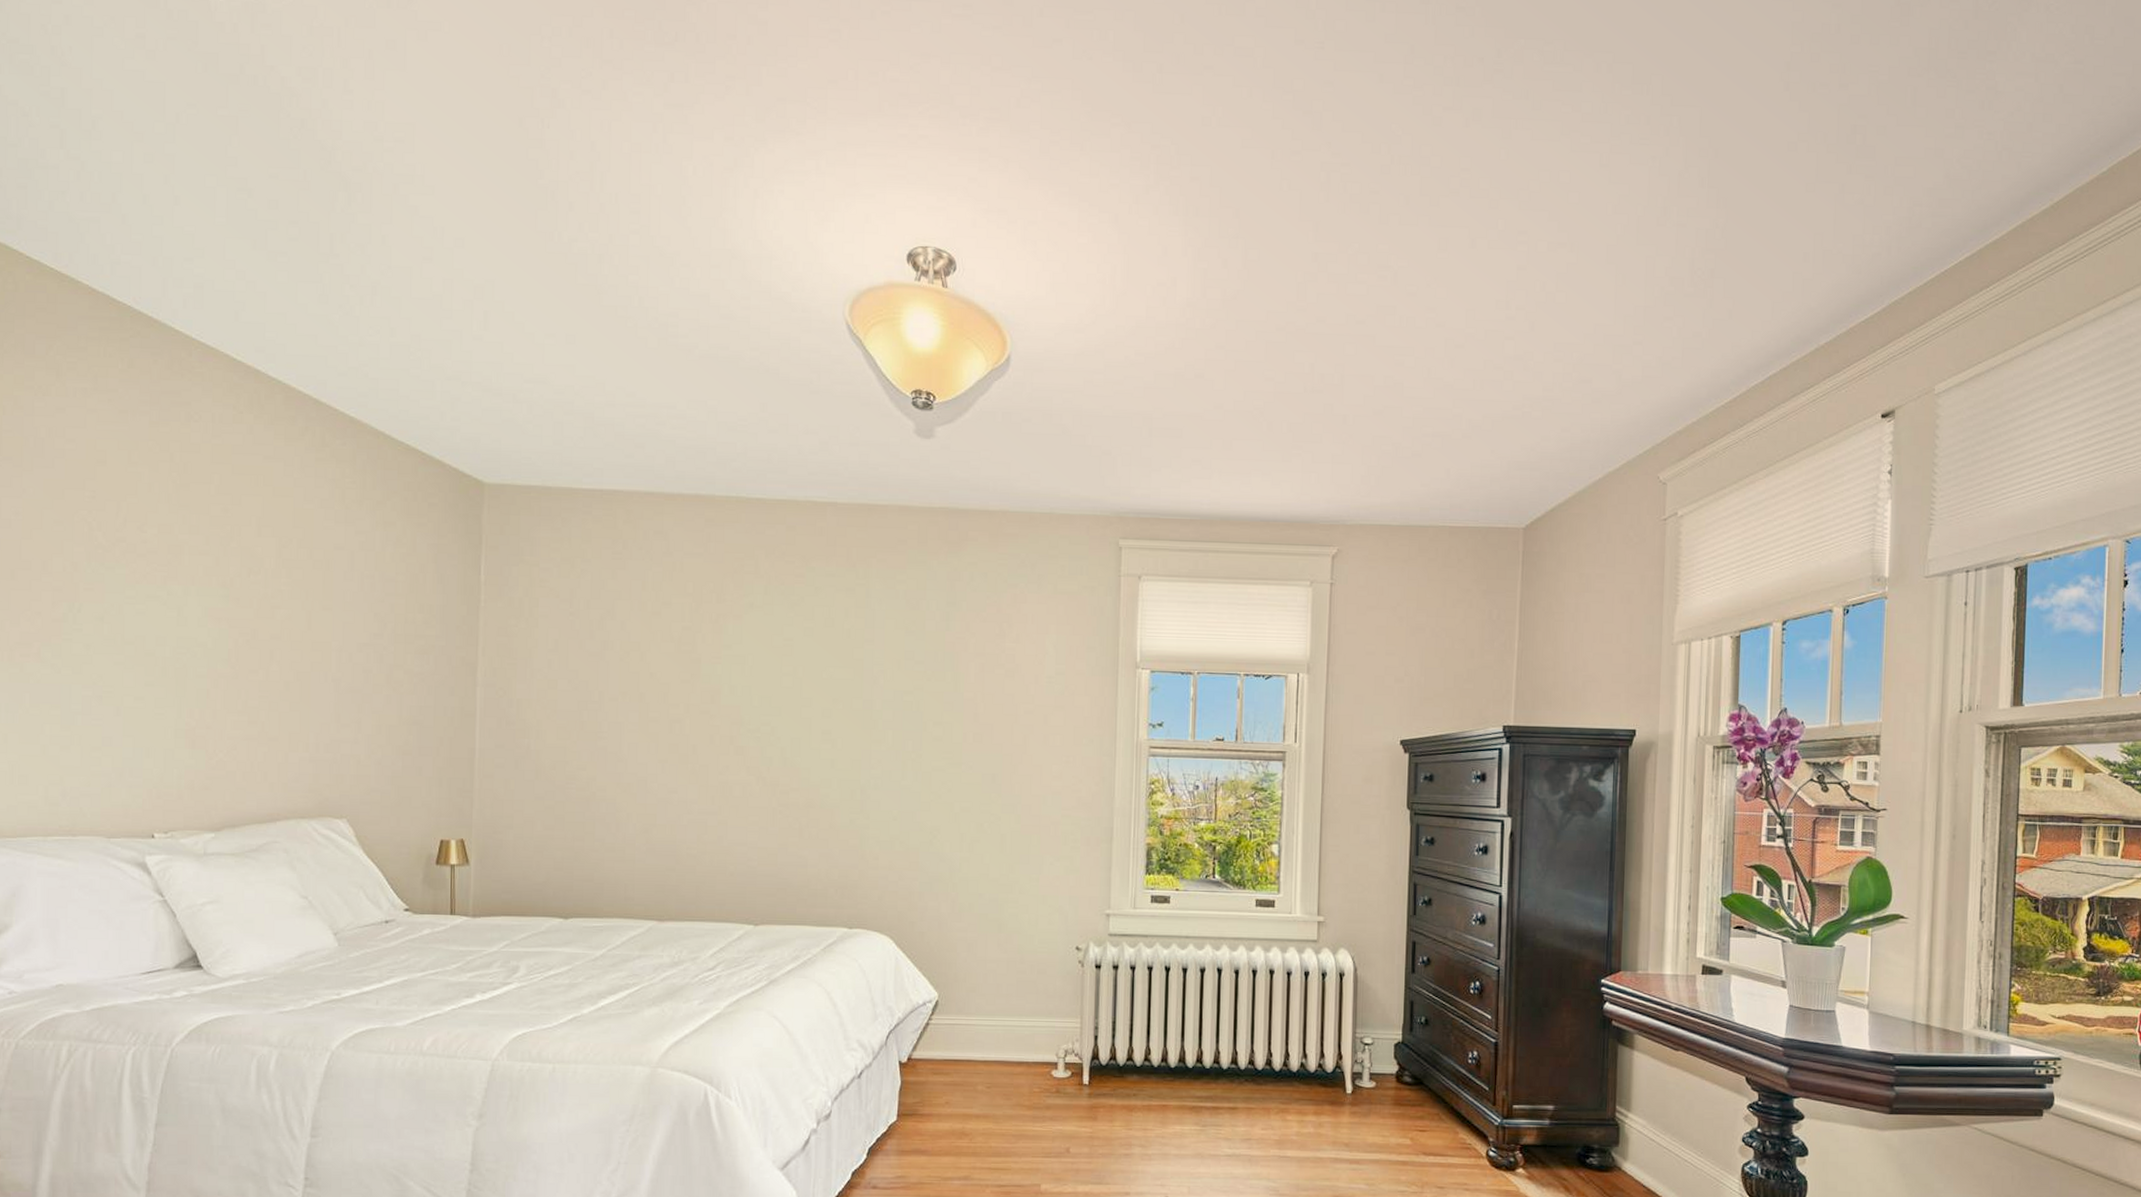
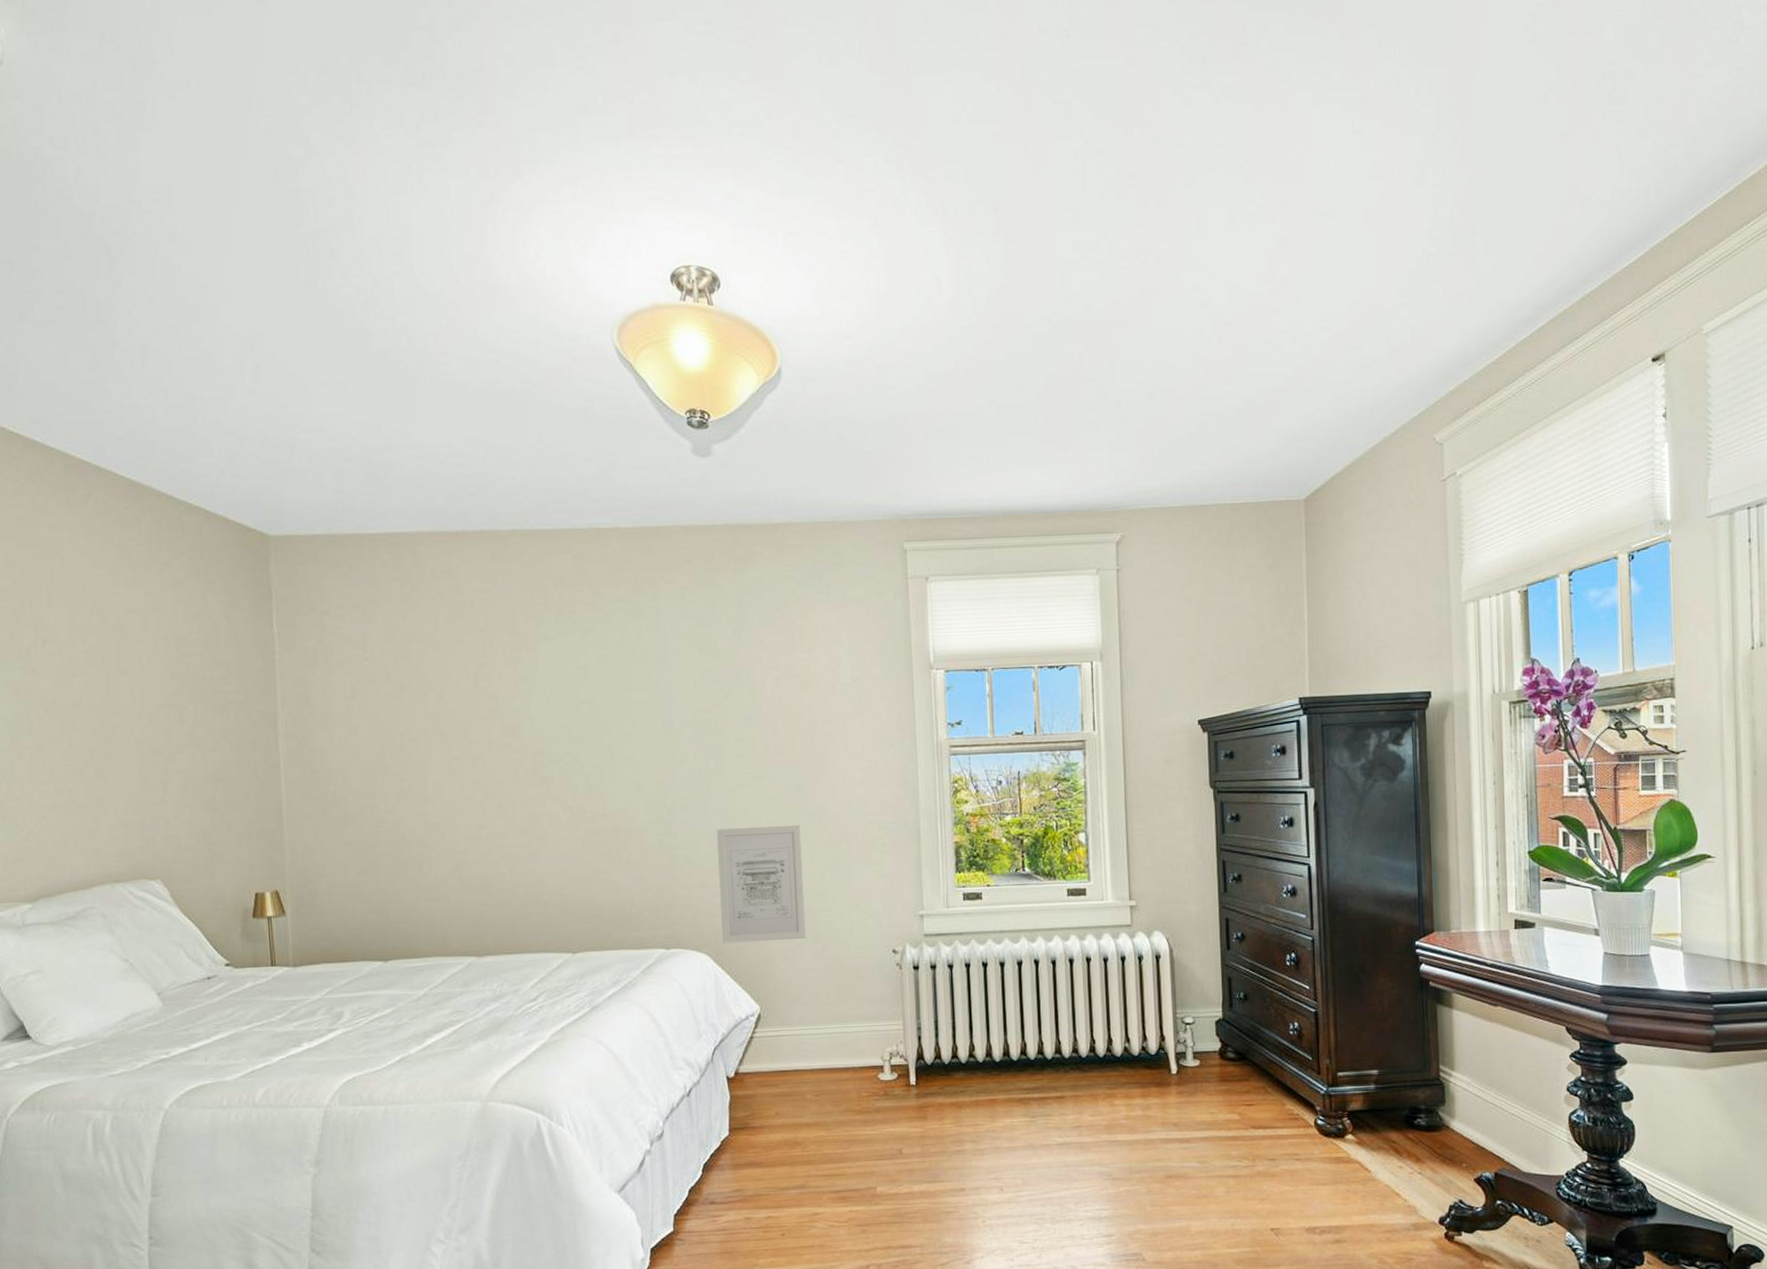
wall art: none [906,812,993,930] -> present [717,824,806,944]

